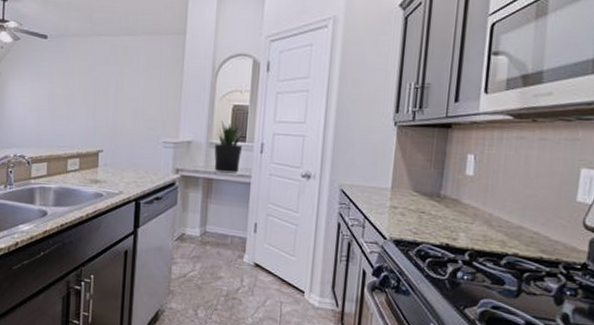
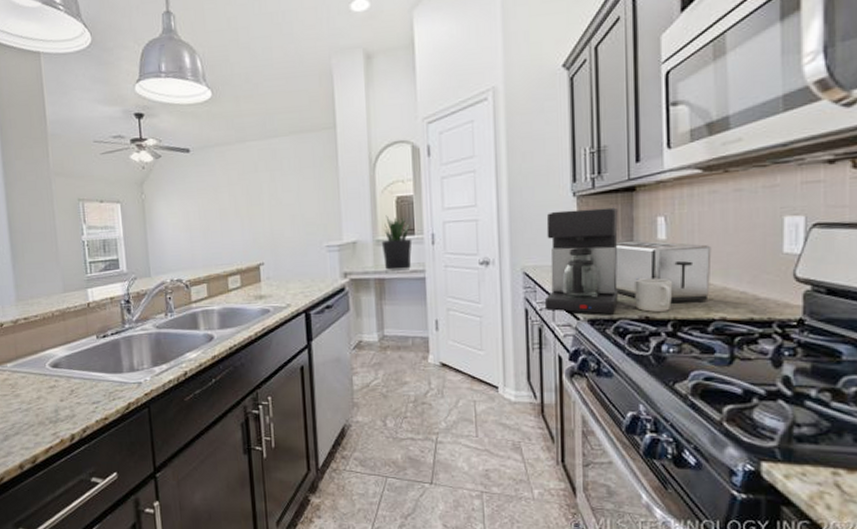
coffee maker: none [356,137,433,238] -> present [544,207,618,315]
toaster: none [422,172,513,236] -> present [615,240,712,302]
mug: none [438,208,475,241] -> present [635,278,673,312]

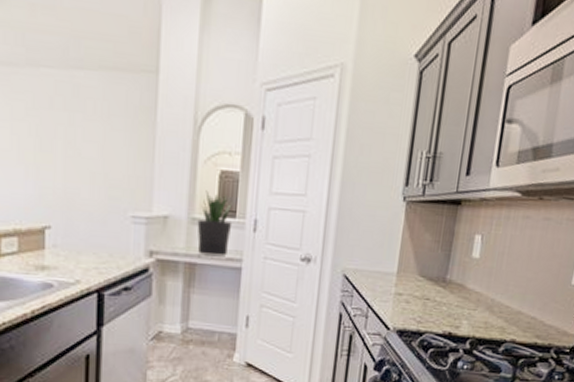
coffee maker: present [544,207,618,315] -> none [358,214,442,328]
toaster: present [615,240,712,302] -> none [427,254,516,322]
mug: present [635,278,673,312] -> none [442,294,478,329]

